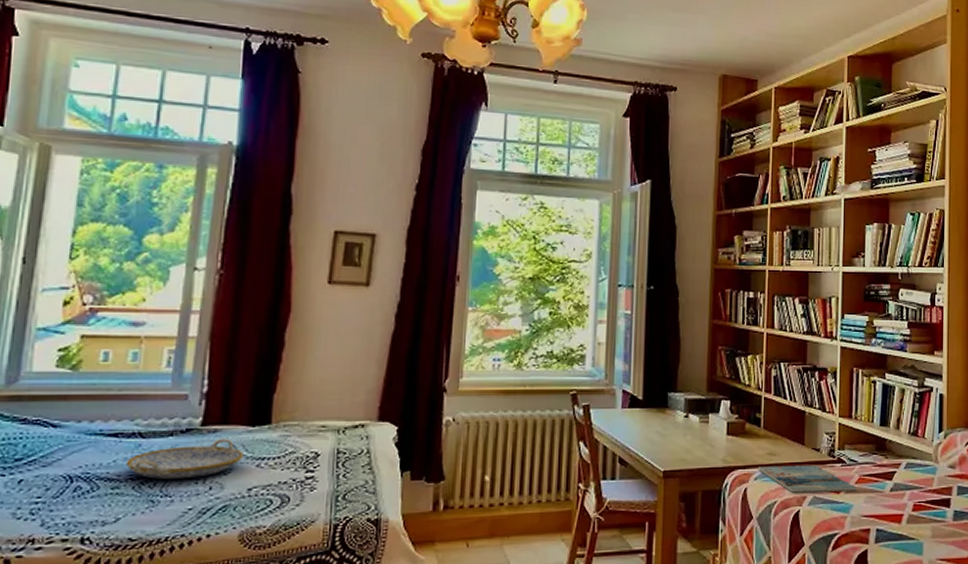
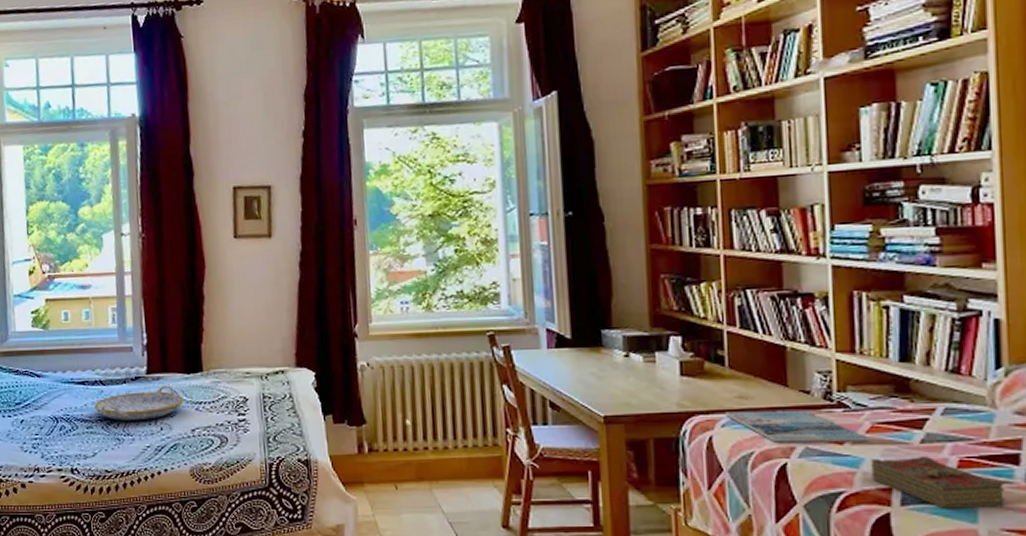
book: none [857,501,940,544] -> present [871,455,1004,508]

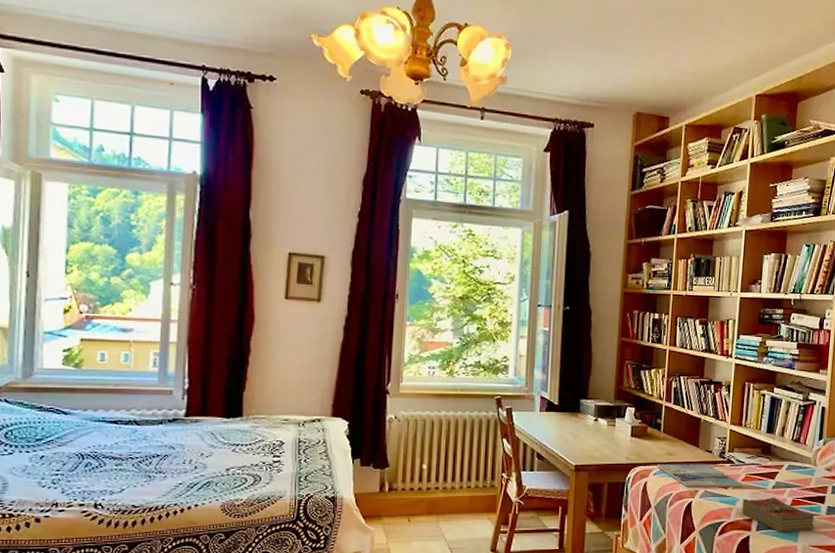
serving tray: present [94,385,184,421] -> none [125,428,222,460]

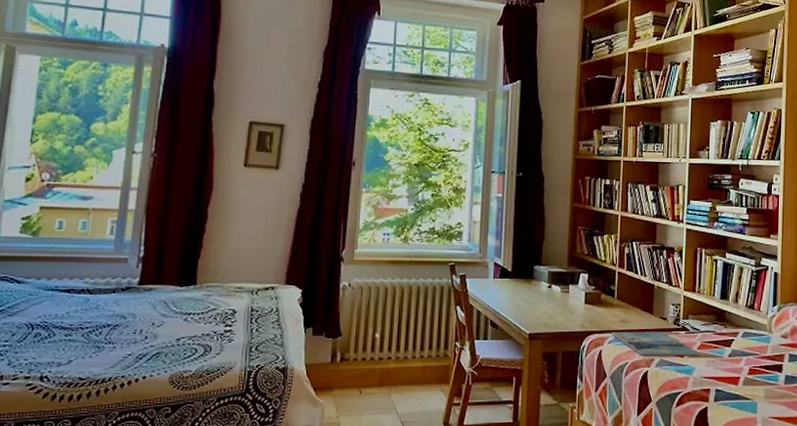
book: present [742,497,815,532] -> none [698,365,773,403]

